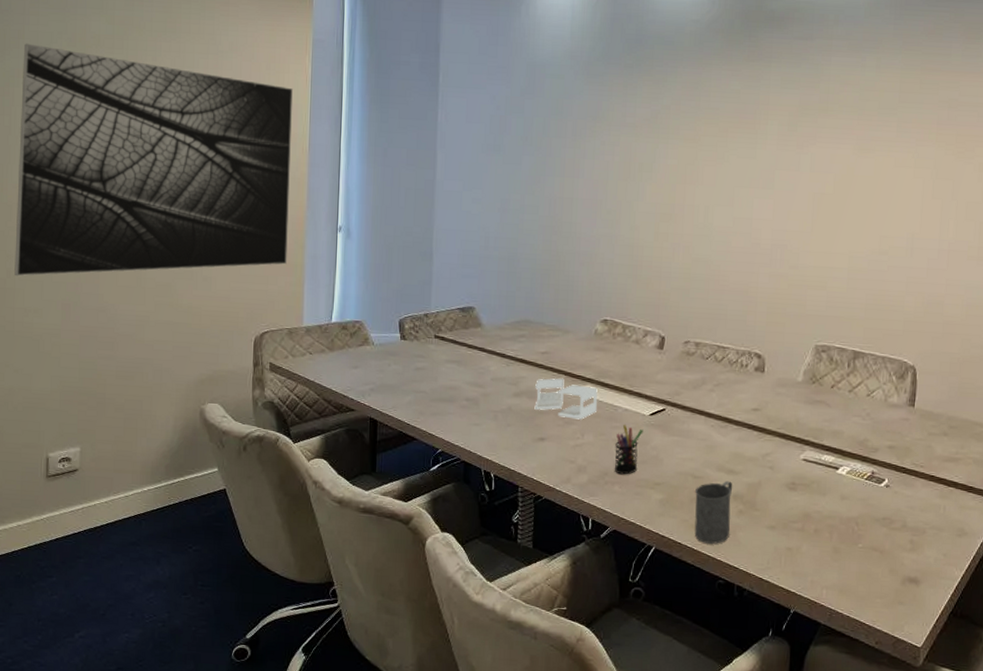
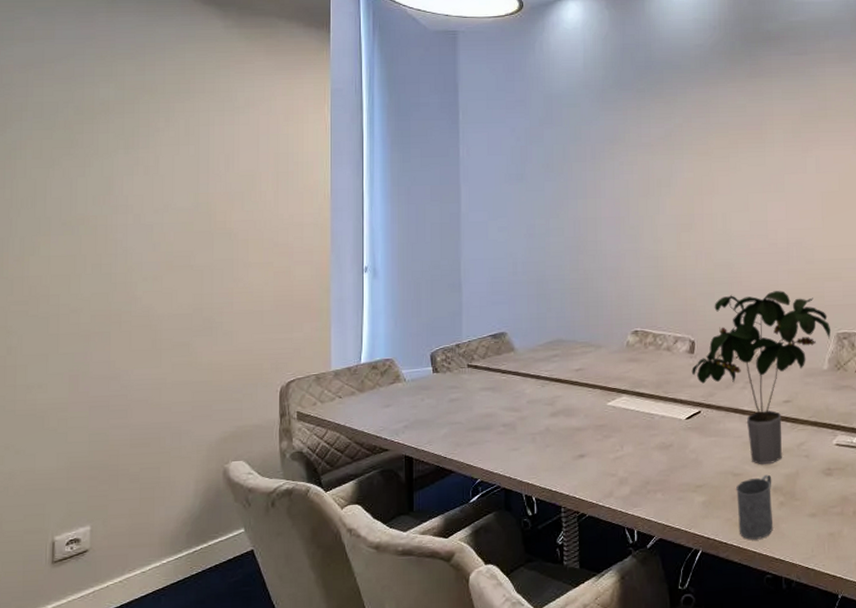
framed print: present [14,43,293,277] -> none [16,115,312,352]
tissue box: present [534,378,598,420] -> none [572,392,634,432]
pen holder: present [615,424,644,475] -> none [654,431,681,482]
potted plant: none [659,292,810,471] -> present [691,291,831,464]

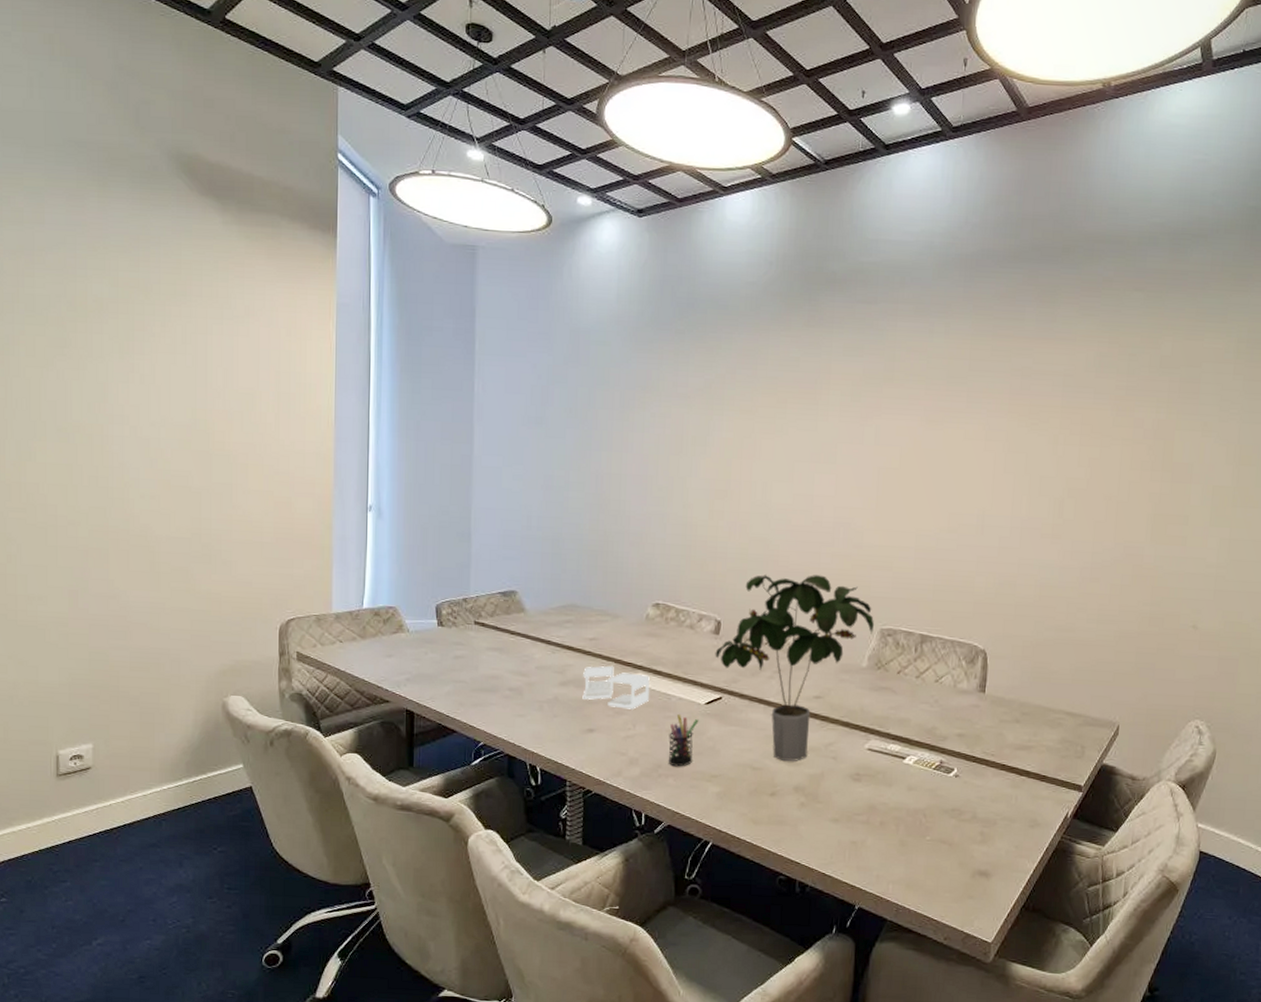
tissue box: none [572,392,634,432] -> present [582,665,650,710]
pen holder: none [654,431,681,482] -> present [669,713,699,767]
mug: present [736,474,774,540] -> none [753,772,794,838]

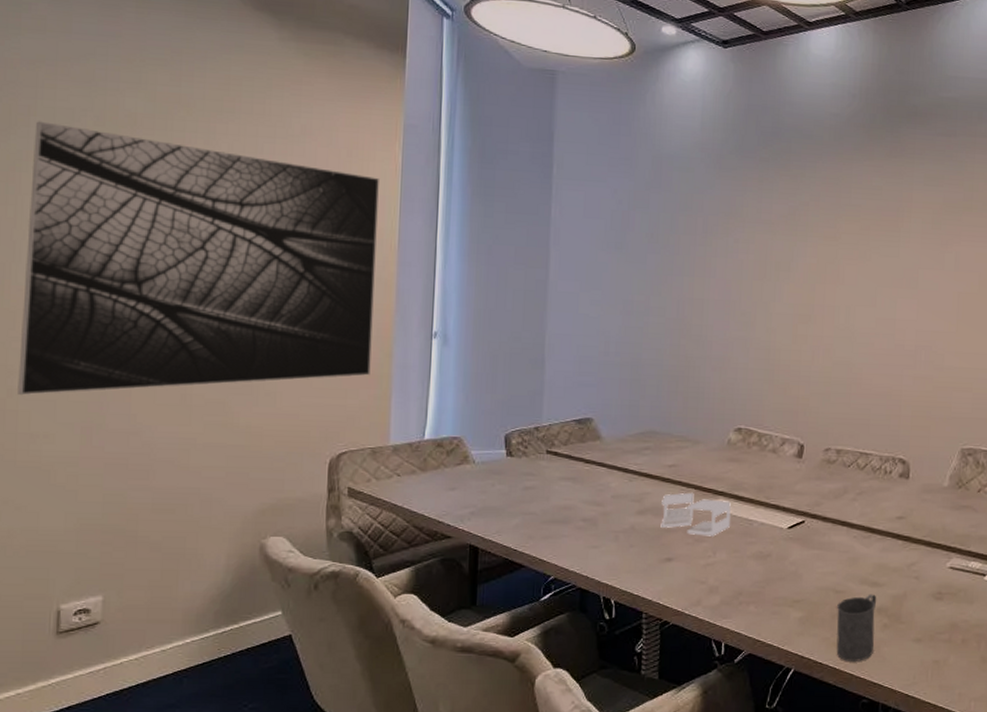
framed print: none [15,308,316,561] -> present [18,121,379,396]
pen holder: present [669,713,699,767] -> none [750,539,781,594]
potted plant: present [715,573,875,761] -> none [798,396,956,583]
mug: none [753,772,794,838] -> present [836,594,877,661]

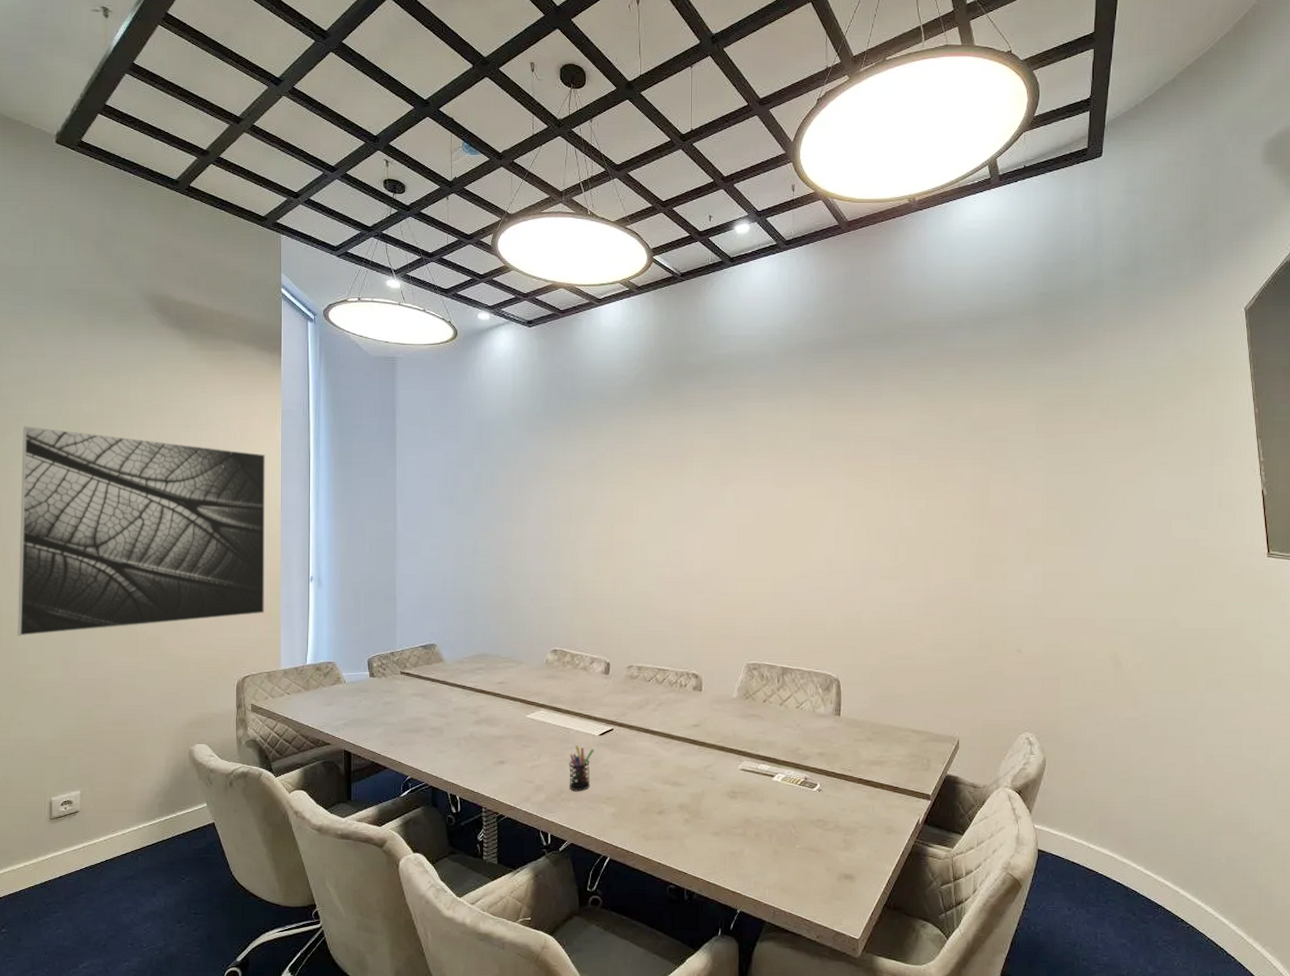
tissue box: present [660,492,731,537] -> none [494,705,551,743]
pen holder: none [750,539,781,594] -> present [569,744,594,792]
mug: present [836,594,877,661] -> none [644,792,679,852]

